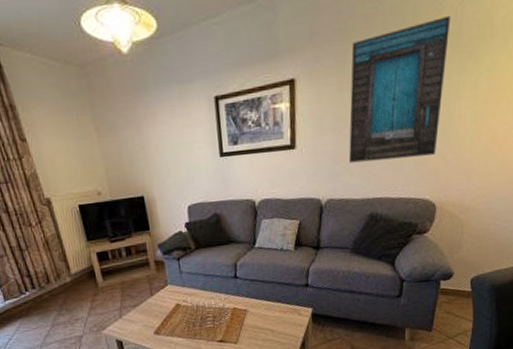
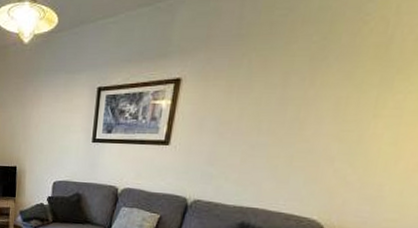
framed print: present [348,15,451,163] -> none [225,26,380,173]

